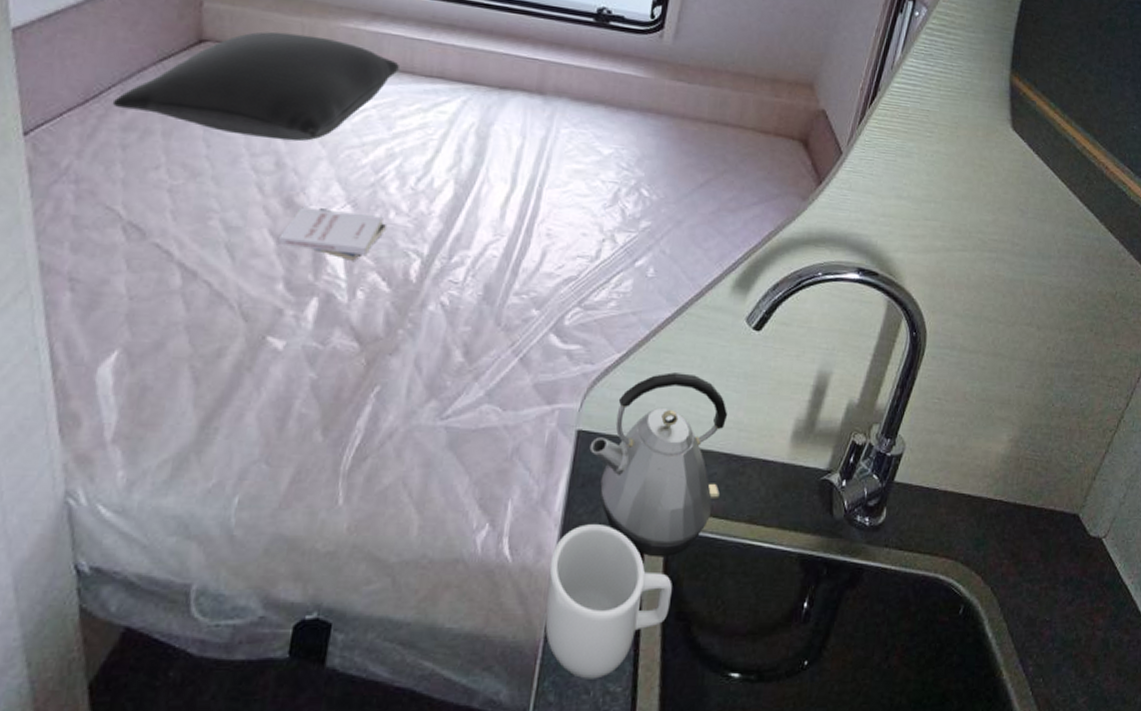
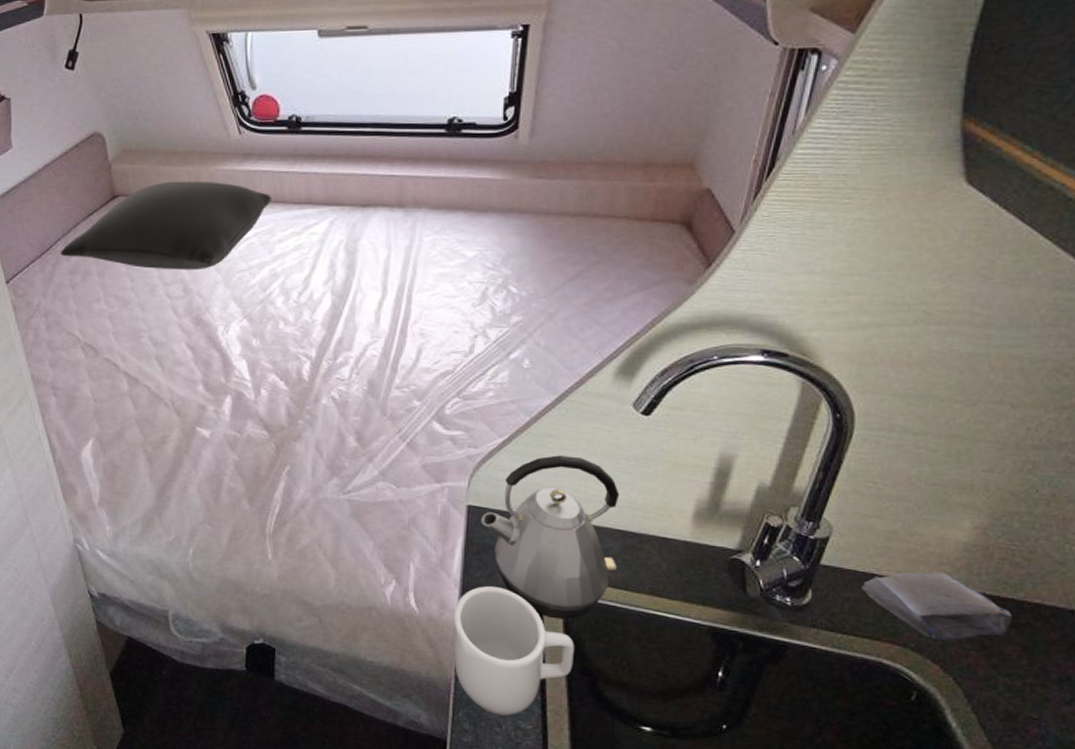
books: present [277,207,387,261] -> none [193,323,279,365]
sponge: none [925,484,1034,551] -> present [861,572,1013,641]

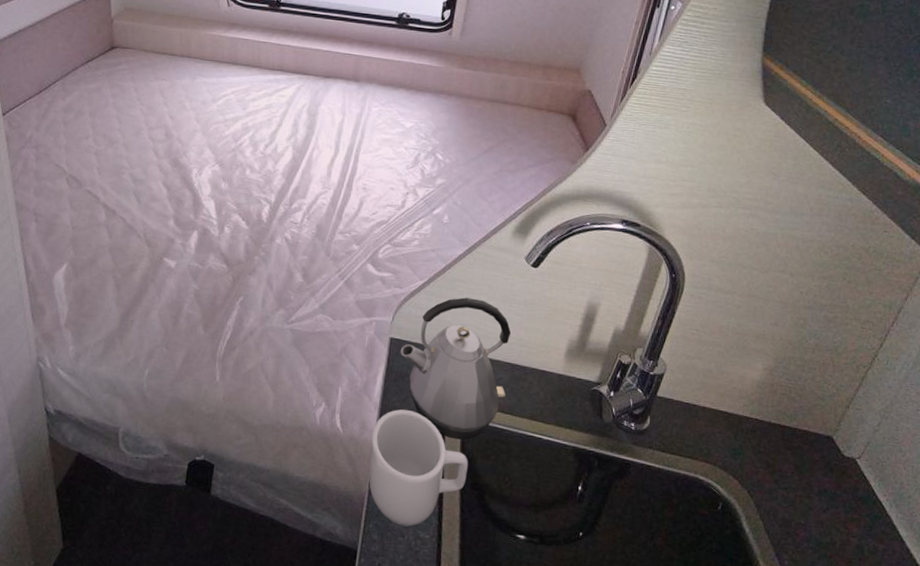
pillow: present [60,181,271,270] -> none [57,39,250,119]
sponge: present [861,572,1013,641] -> none [685,404,789,460]

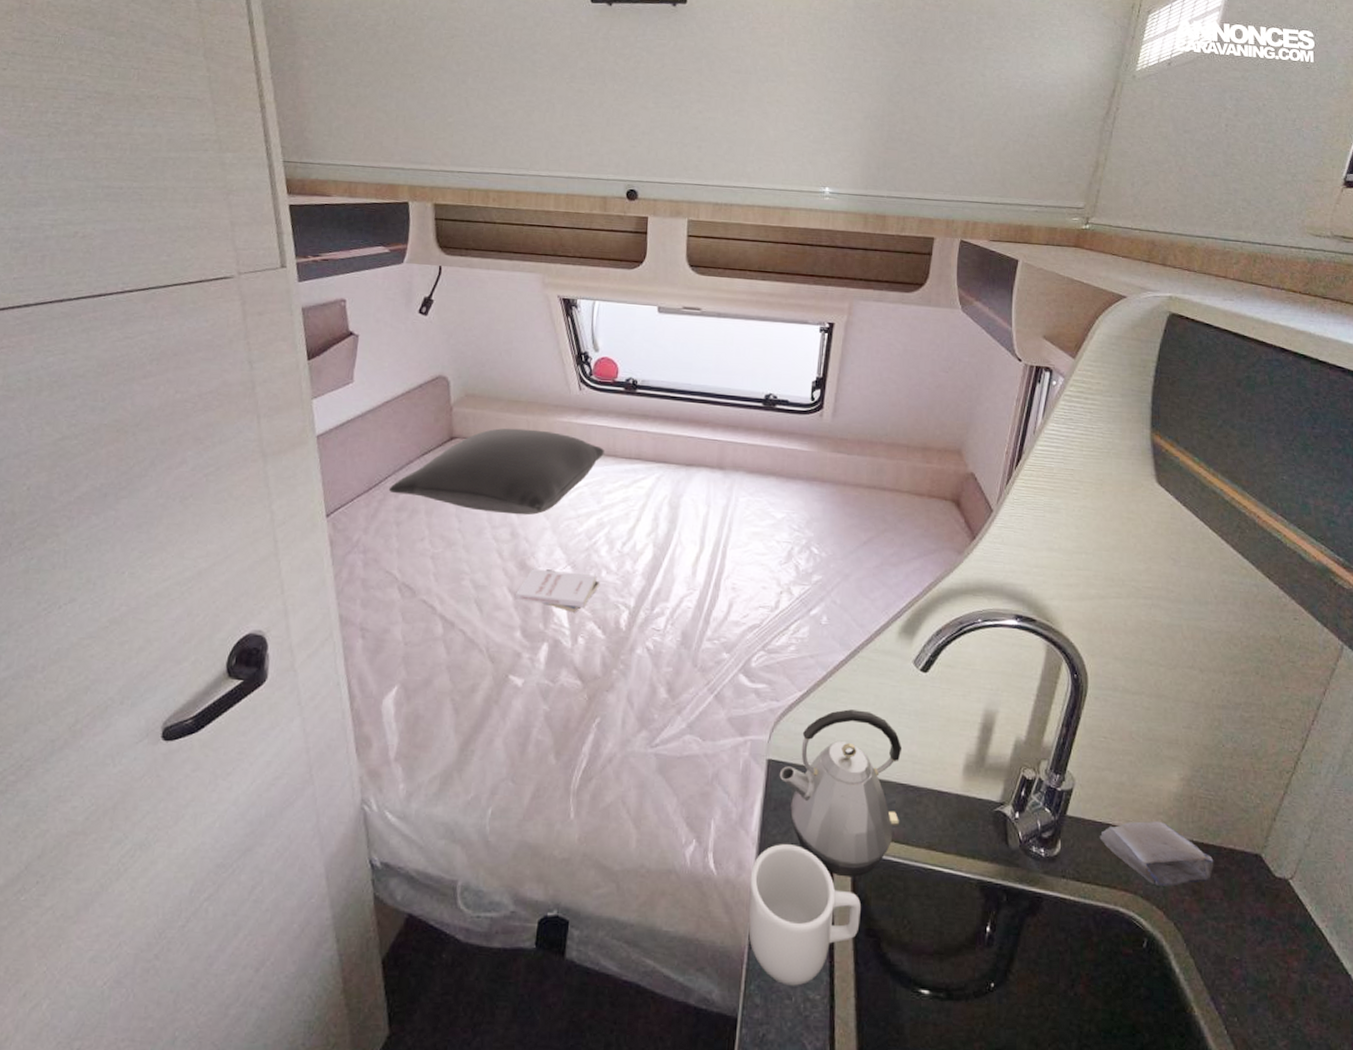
pillow: none [57,39,250,119] -> present [388,428,604,515]
books: none [168,166,245,205] -> present [514,568,600,612]
sponge: none [685,404,789,460] -> present [1099,821,1214,887]

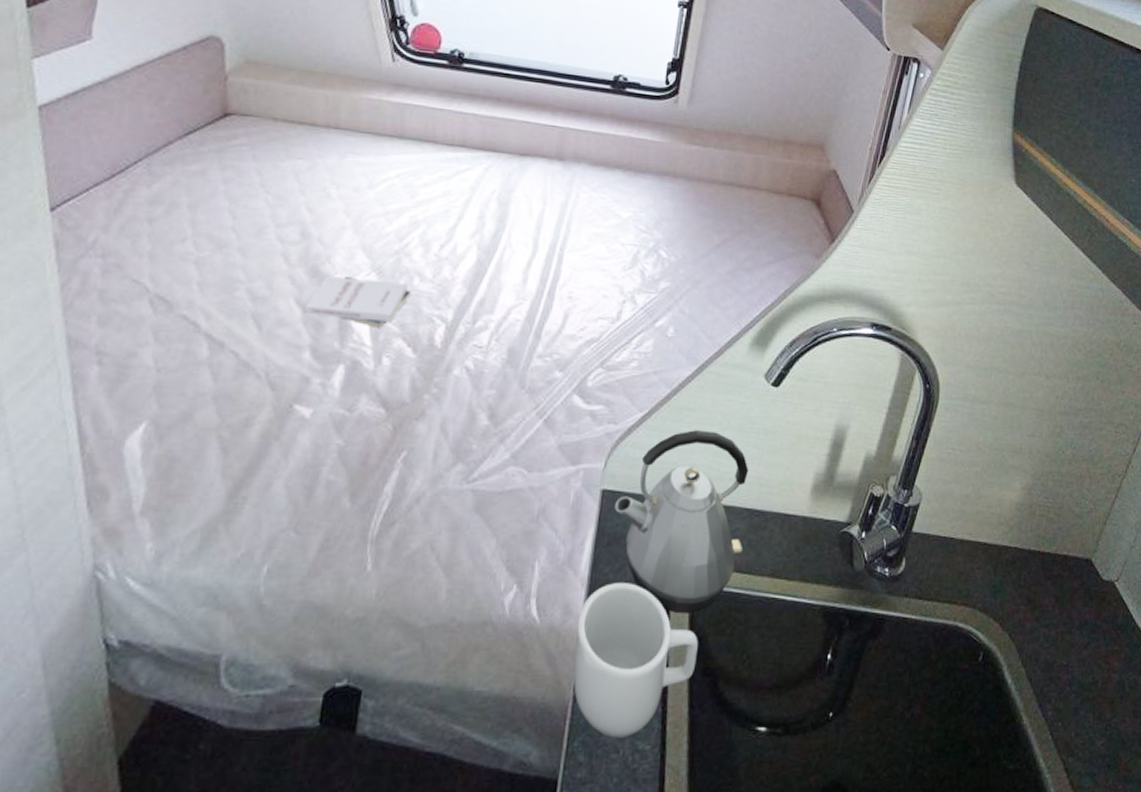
pillow: present [388,428,604,515] -> none [138,104,421,212]
sponge: present [1099,821,1214,887] -> none [943,532,1049,598]

